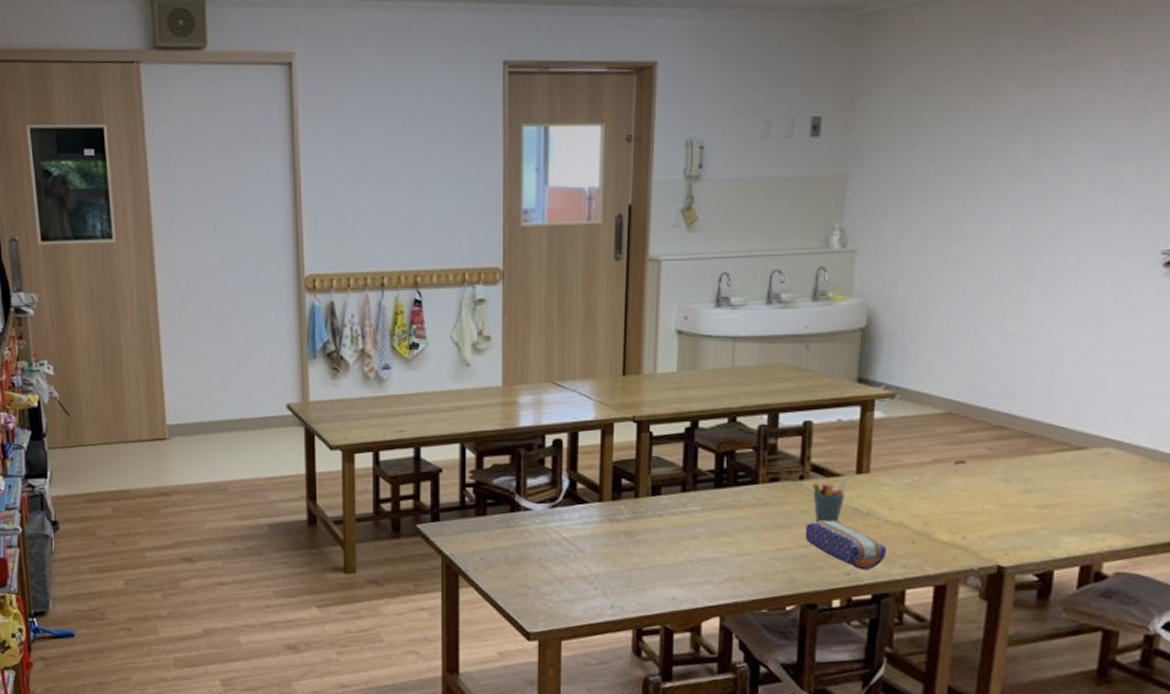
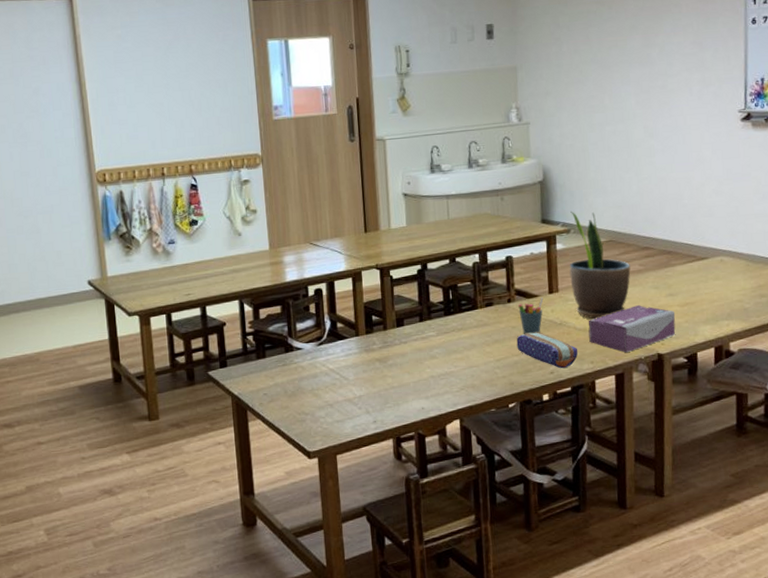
potted plant: none [887,370,974,513] -> present [569,211,631,319]
tissue box: none [904,500,1030,560] -> present [588,305,676,353]

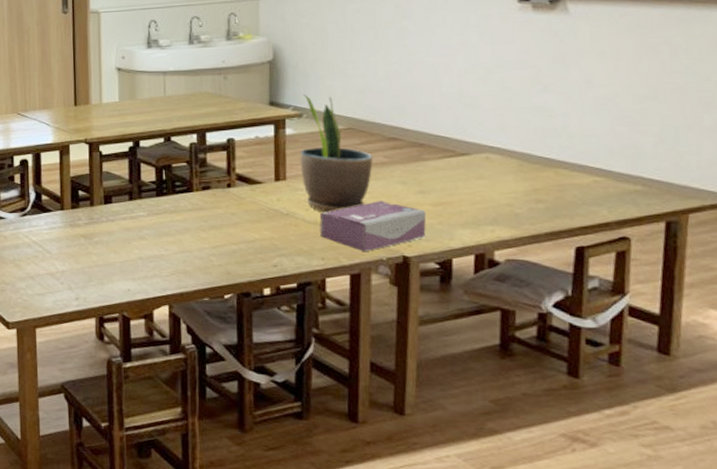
pencil case: present [516,332,578,369] -> none [235,221,307,263]
pen holder: present [518,297,544,334] -> none [239,185,268,222]

